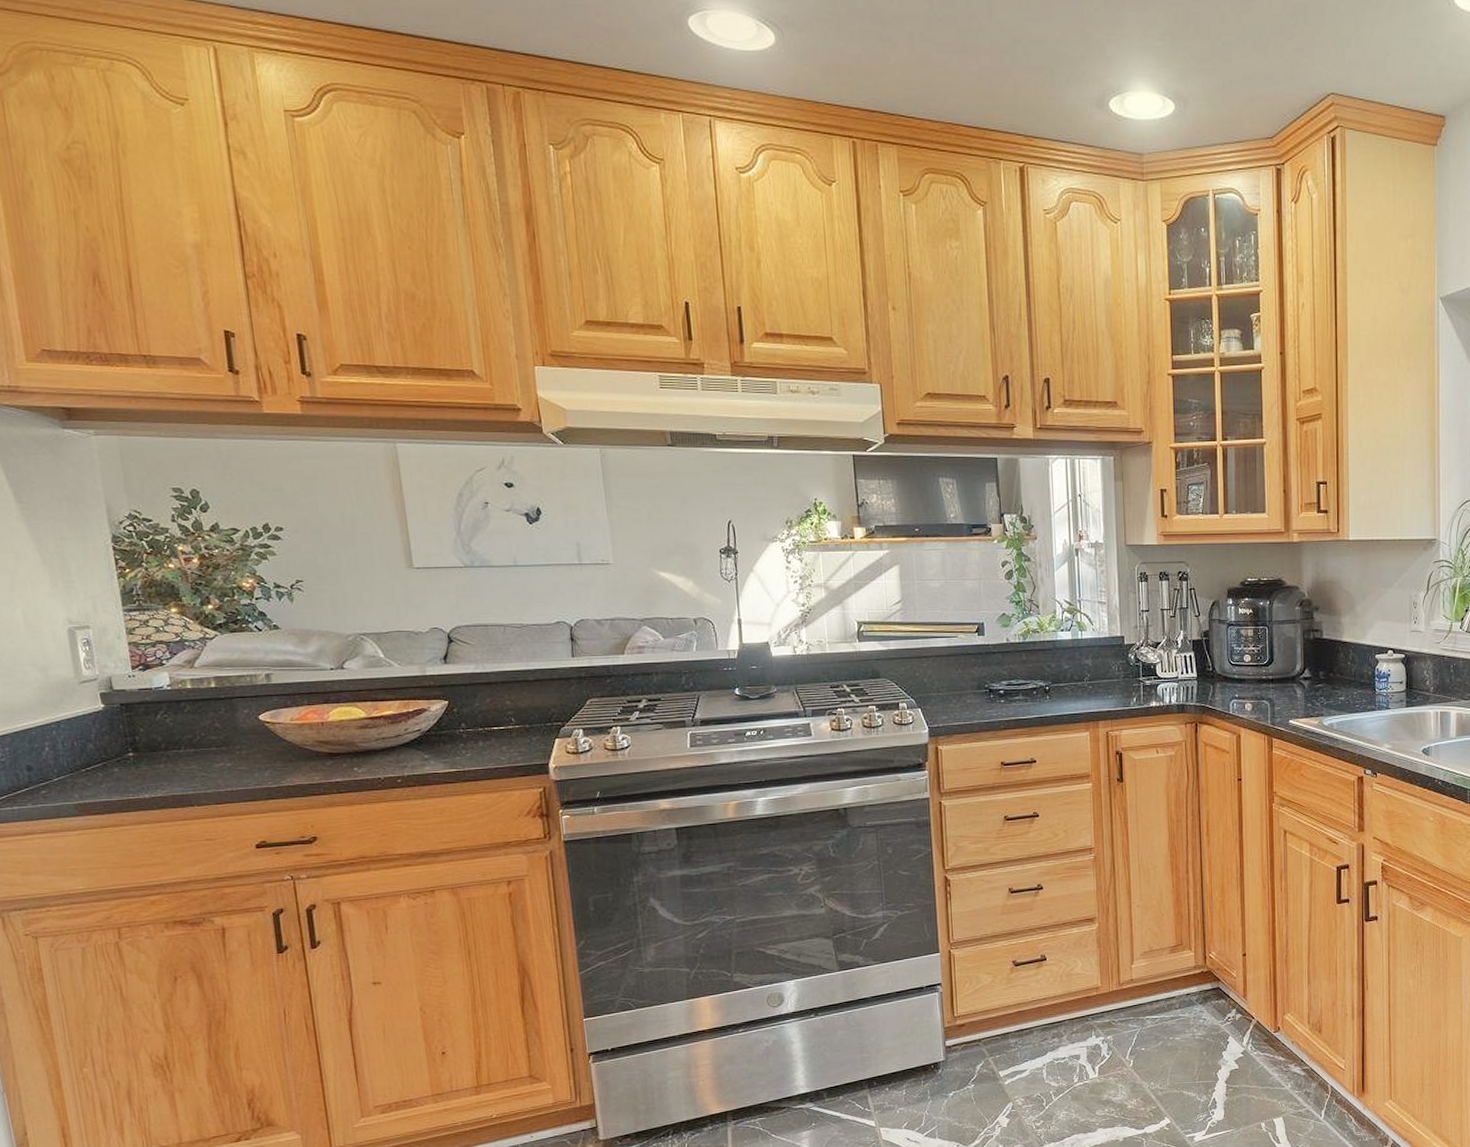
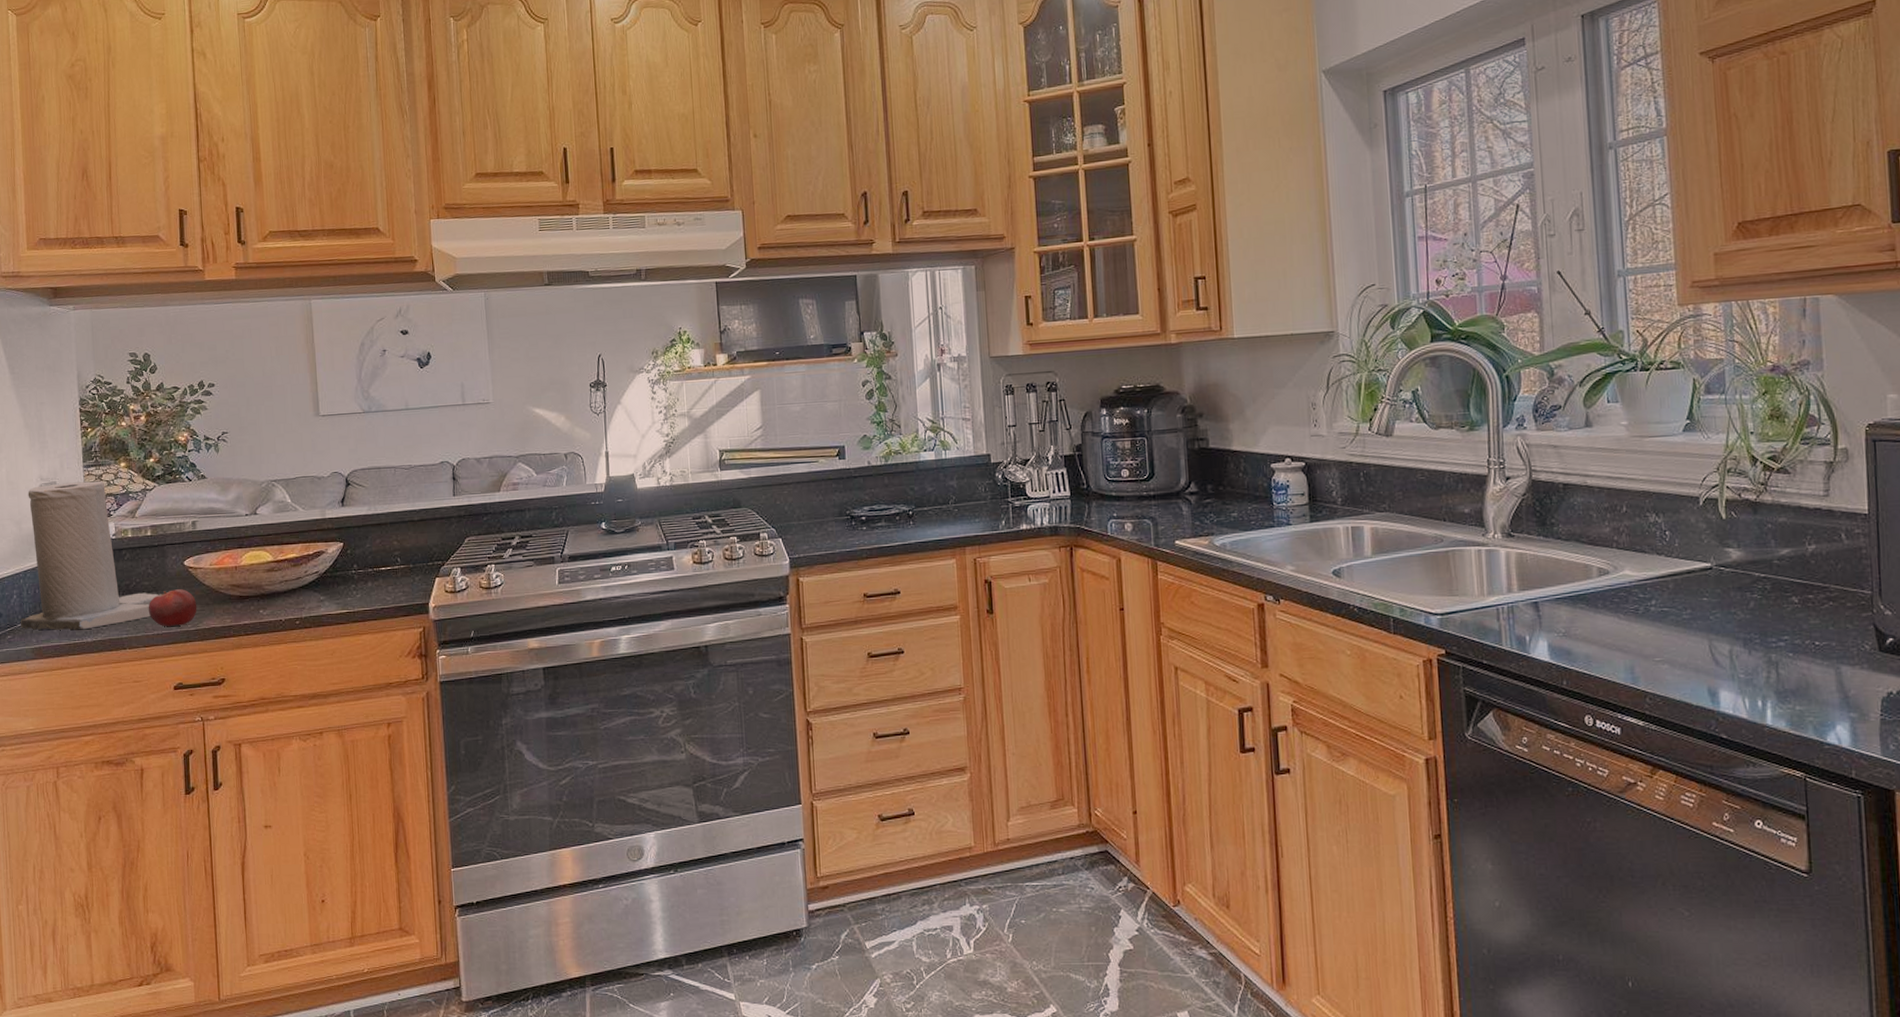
paper towel: none [53,626,233,786] -> present [20,481,161,630]
fruit: none [217,745,279,784] -> present [148,589,197,627]

